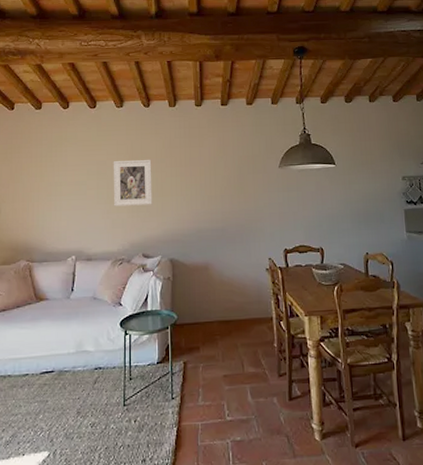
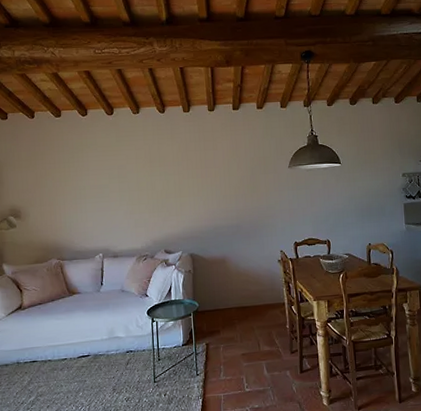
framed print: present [113,160,153,206] -> none [132,163,172,207]

